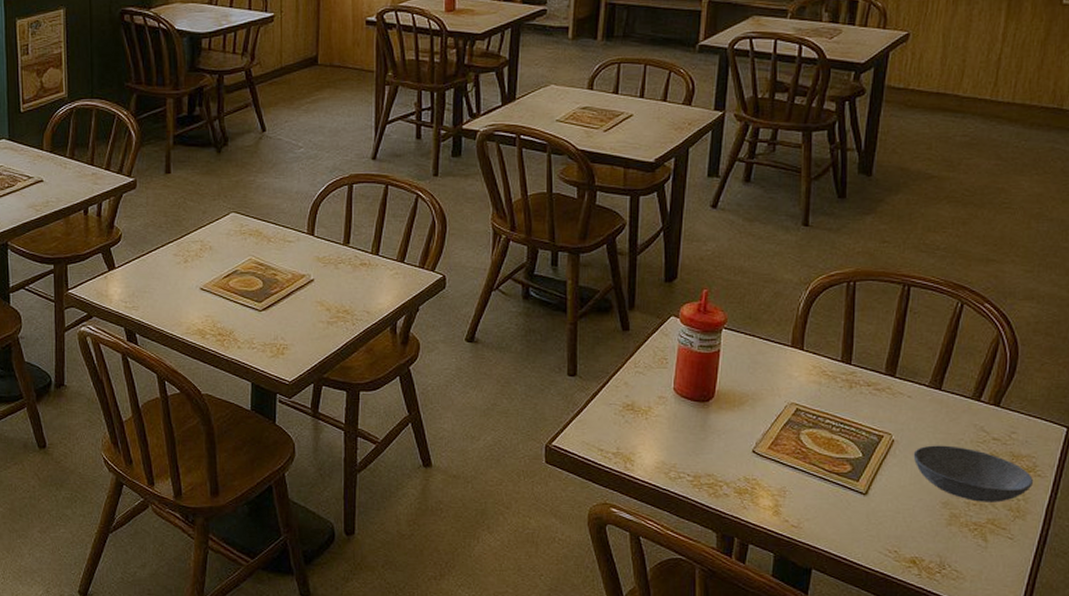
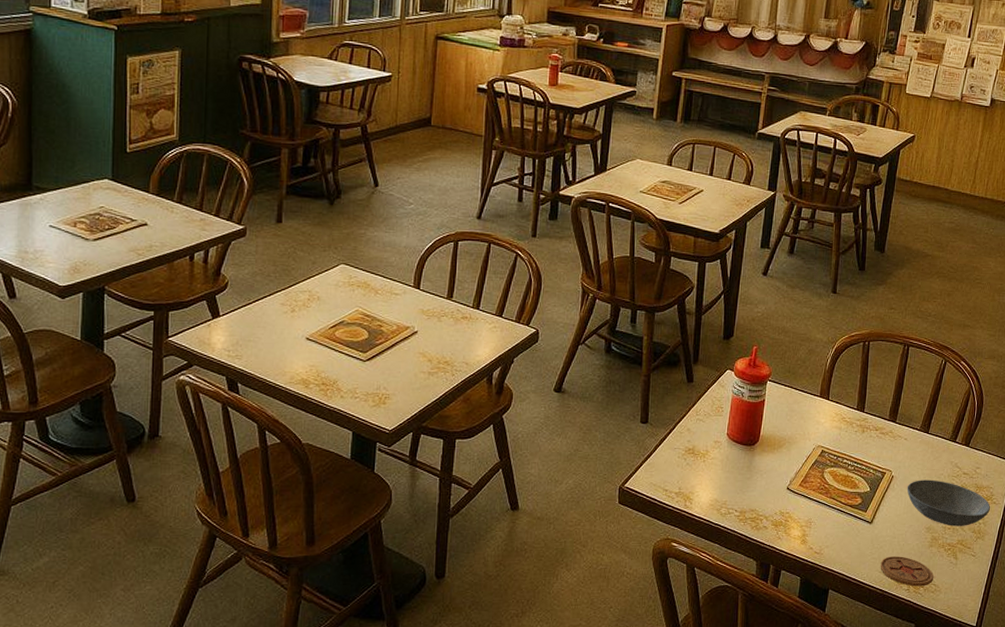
coaster: none [879,534,954,572] -> present [880,556,934,587]

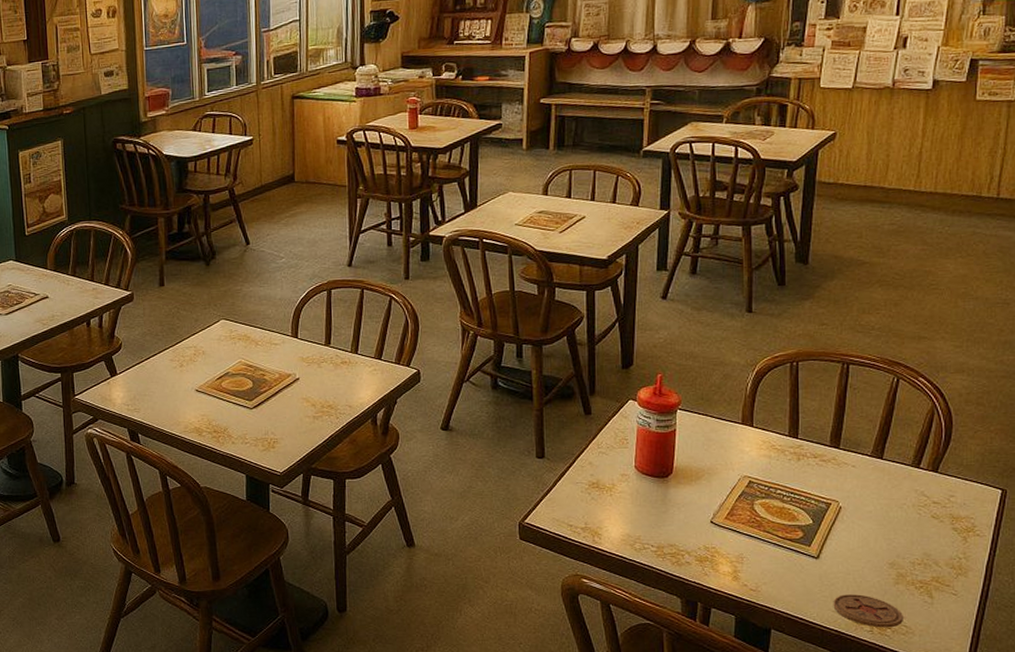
bowl: present [907,479,990,526] -> none [860,510,972,562]

